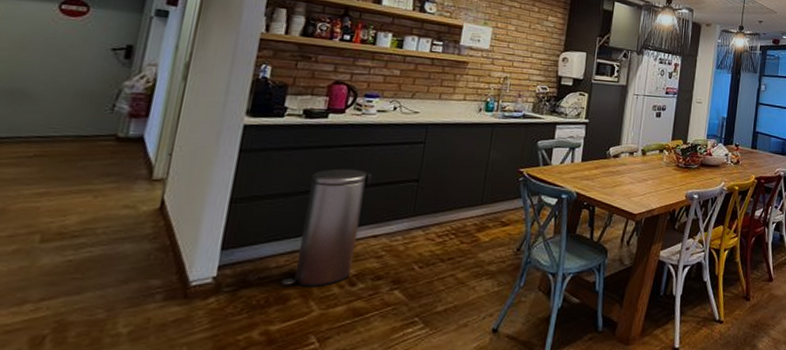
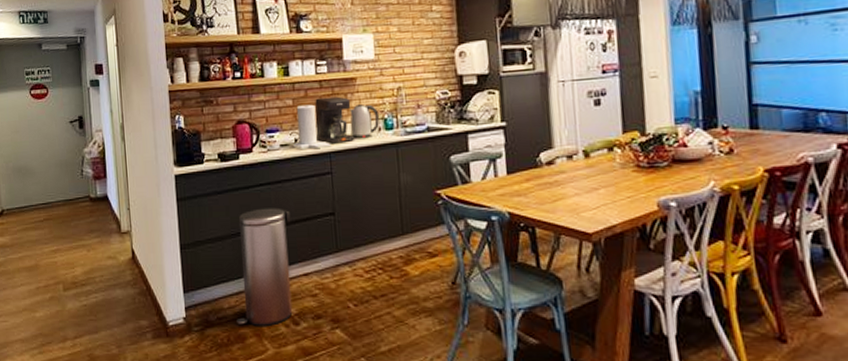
paper towel: none [391,77,431,120] -> present [293,104,332,151]
coffee maker: none [415,73,459,117] -> present [314,96,355,144]
kettle: none [451,84,482,117] -> present [349,103,379,139]

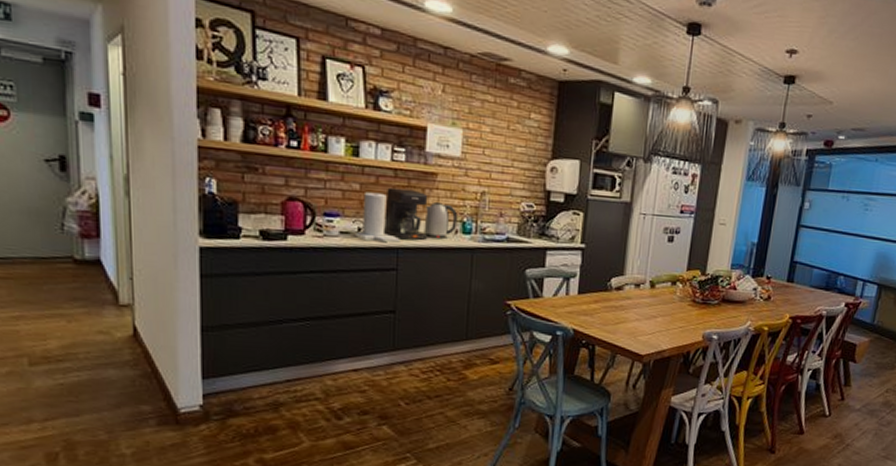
pedal bin: present [236,207,293,326] -> none [268,297,344,419]

